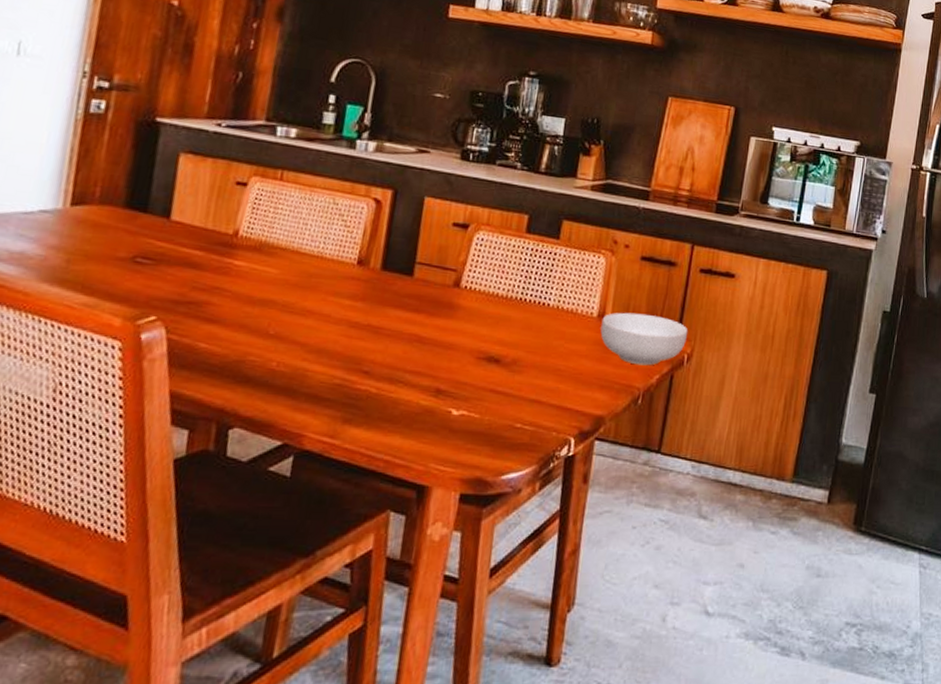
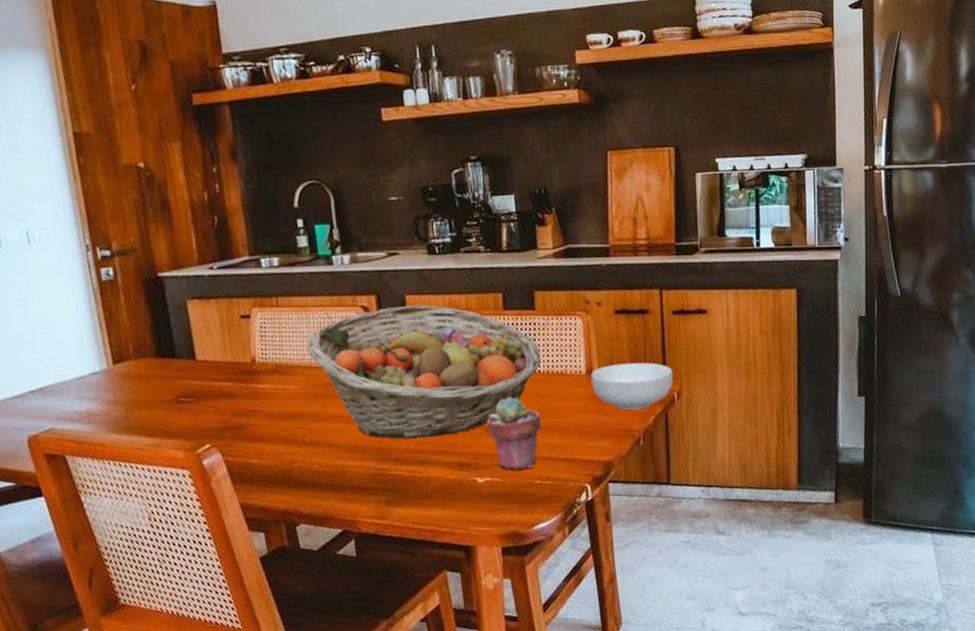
fruit basket: none [300,205,555,356] -> present [307,304,542,440]
potted succulent: none [477,326,538,409] -> present [486,396,541,470]

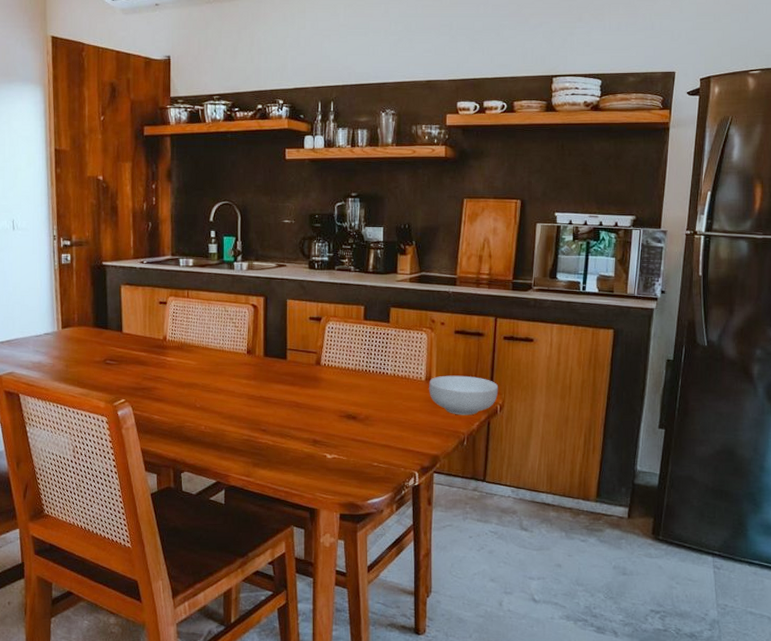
fruit basket: present [307,304,542,440] -> none [206,308,390,416]
potted succulent: present [486,396,541,470] -> none [339,391,383,452]

